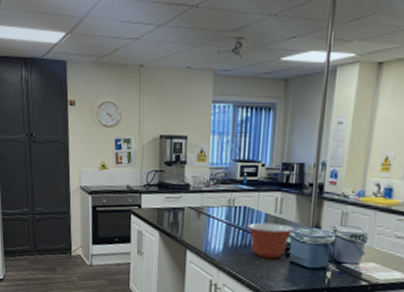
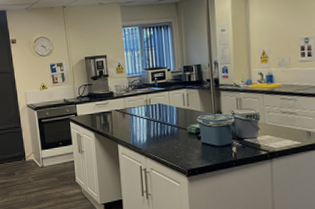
mixing bowl: present [247,222,294,259] -> none [163,113,201,143]

